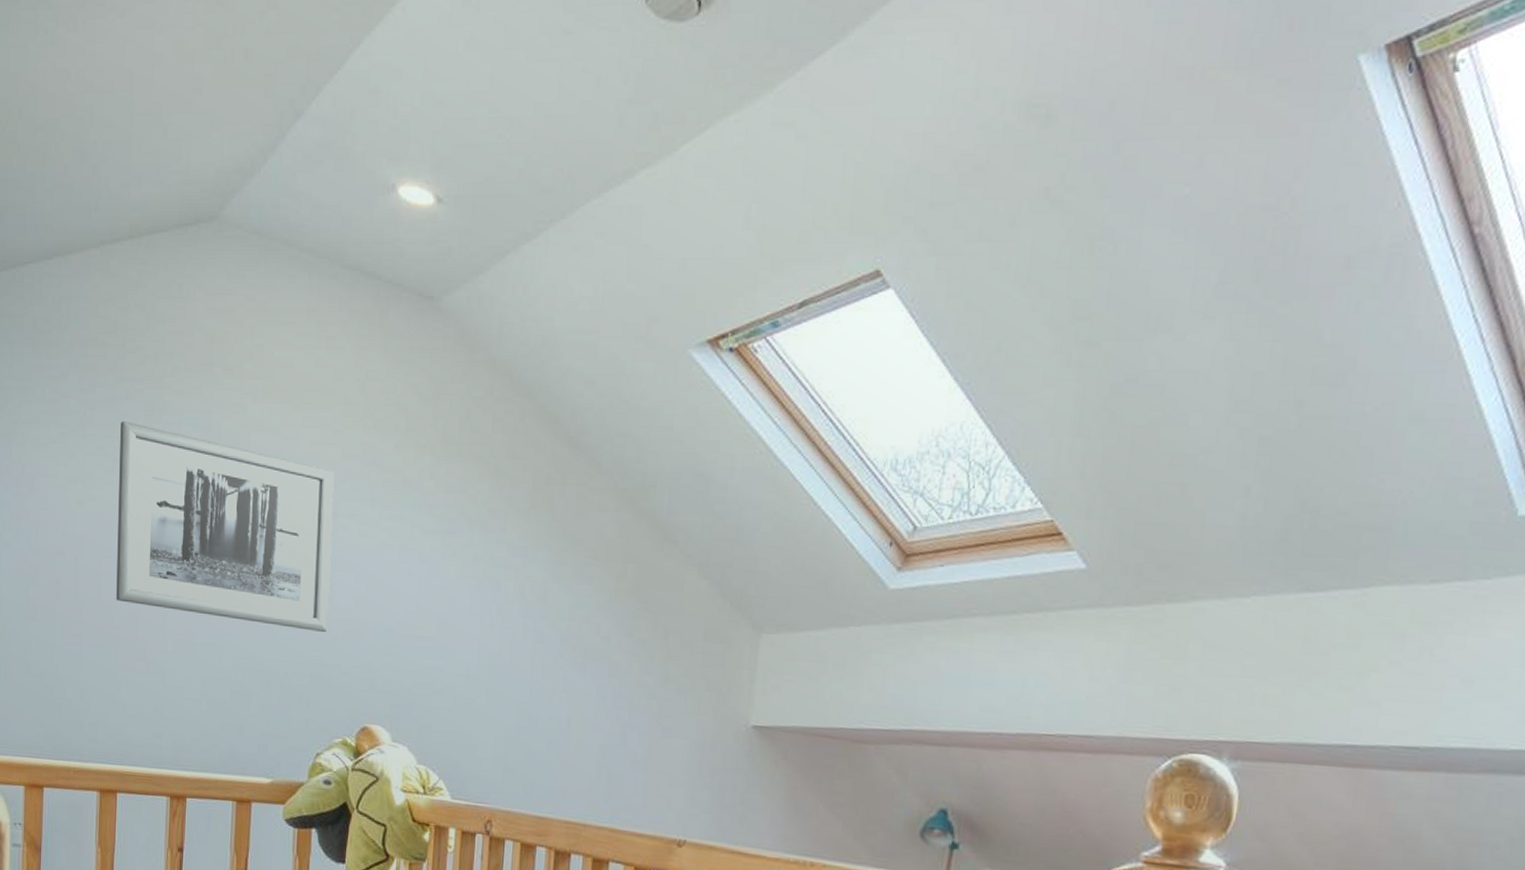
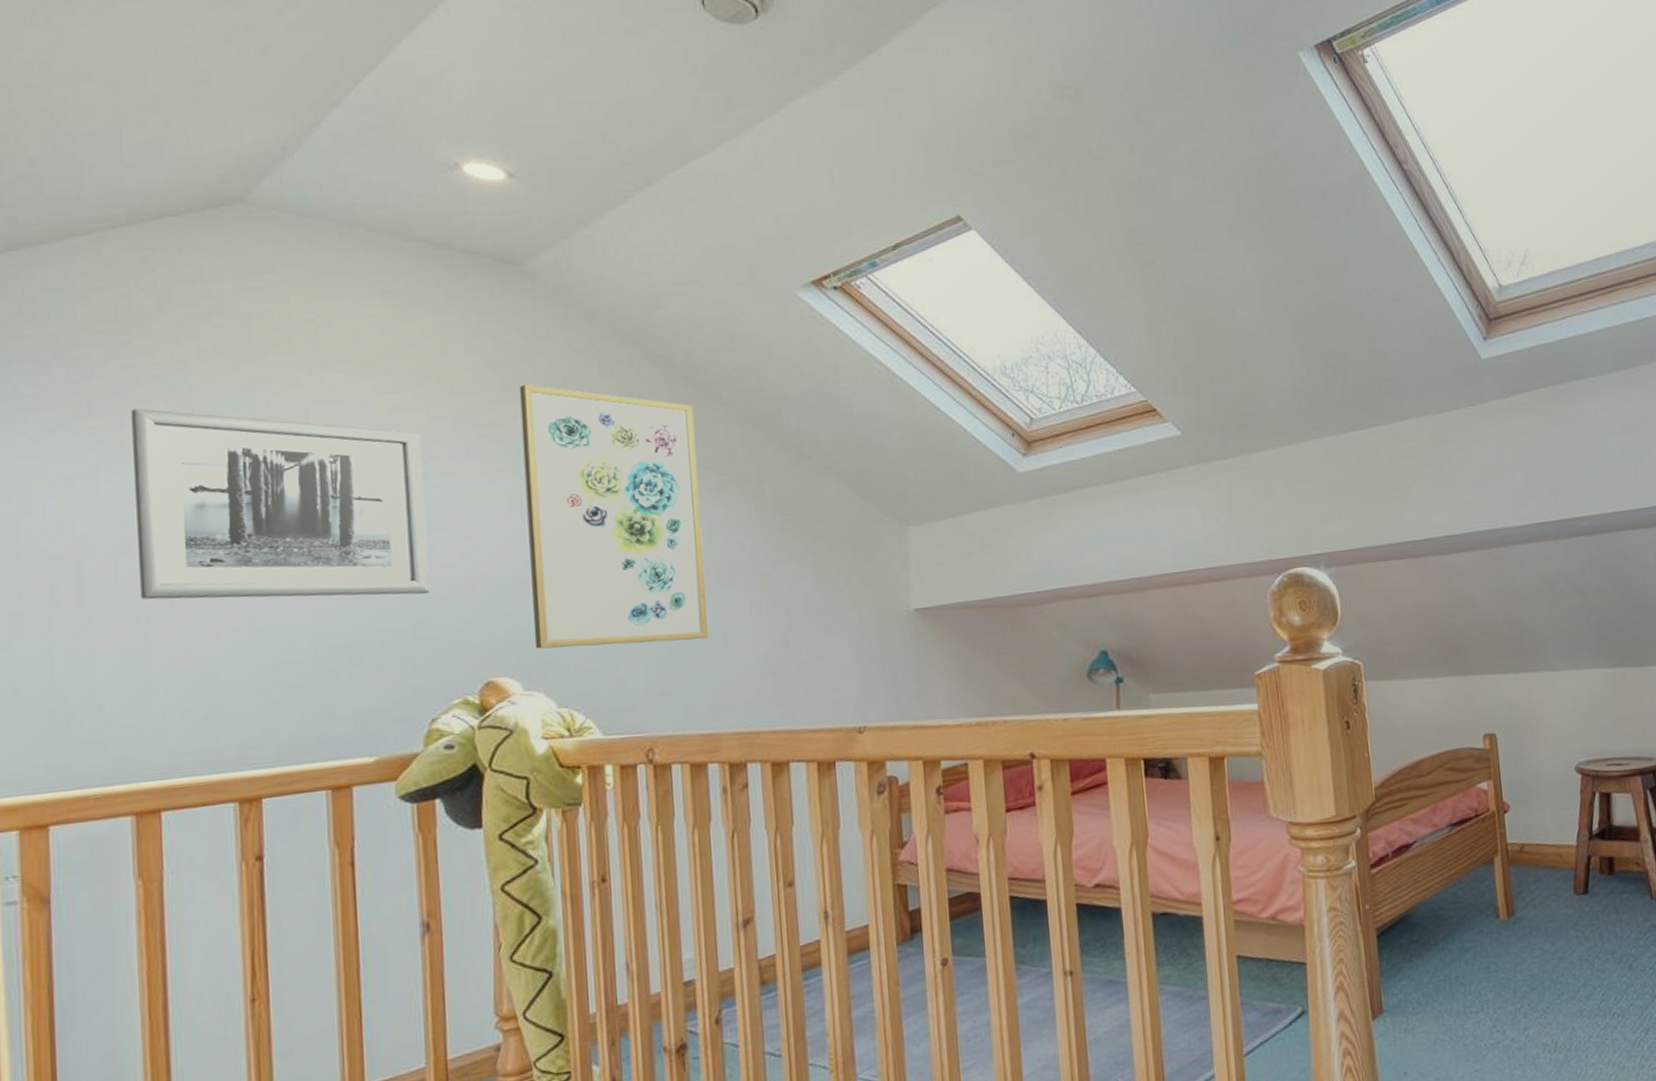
wall art: none [405,430,572,721] -> present [519,384,710,649]

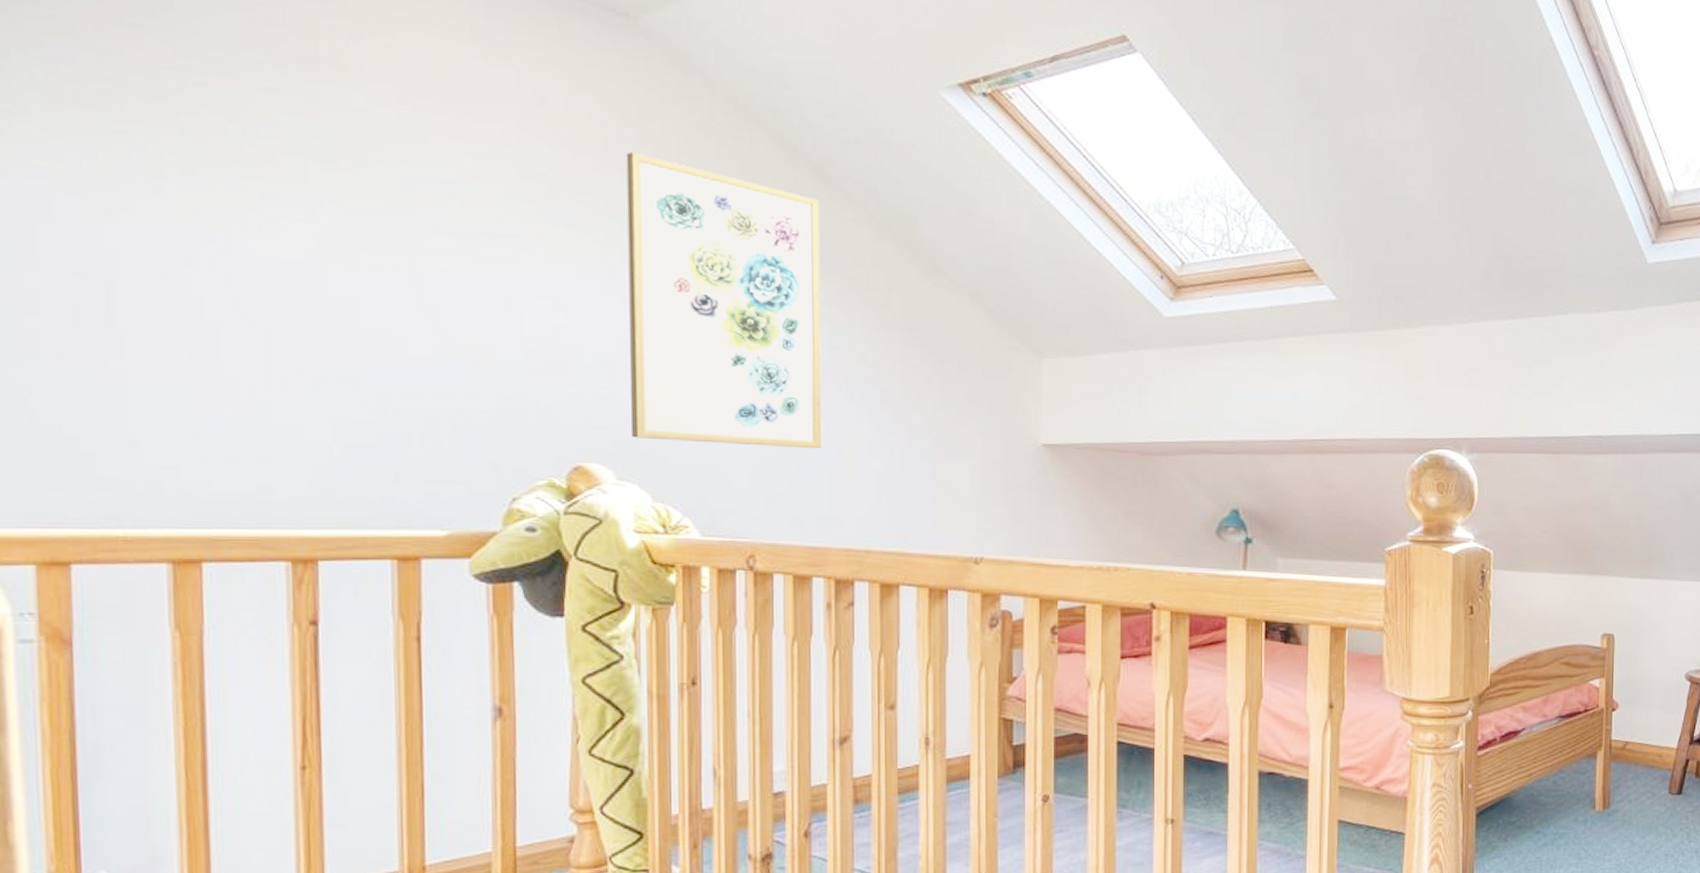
wall art: present [131,409,431,600] -> none [172,118,516,364]

